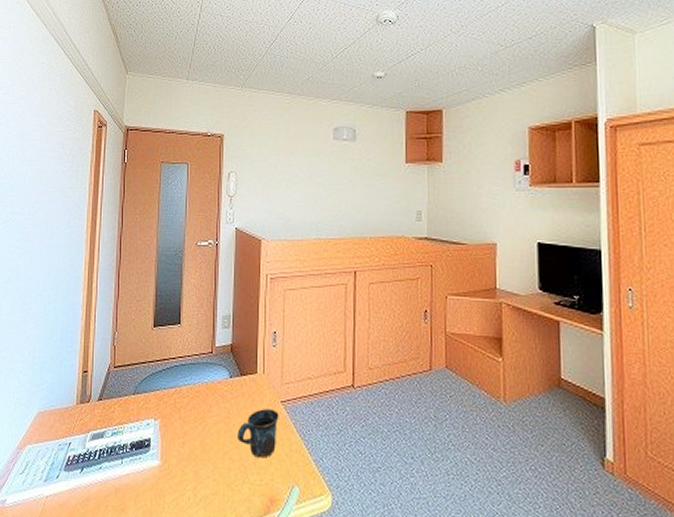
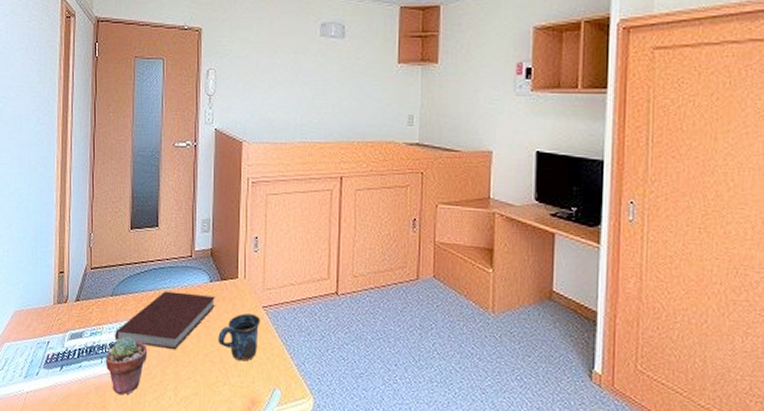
potted succulent: none [125,435,168,497] -> present [105,336,148,395]
notebook: none [136,388,235,447] -> present [115,291,215,349]

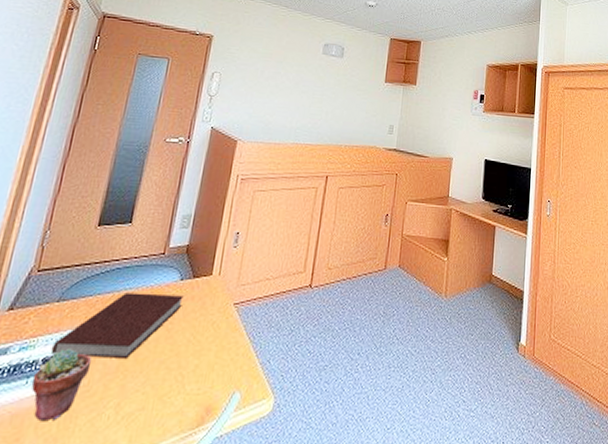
mug: present [218,313,260,362] -> none [179,312,230,365]

